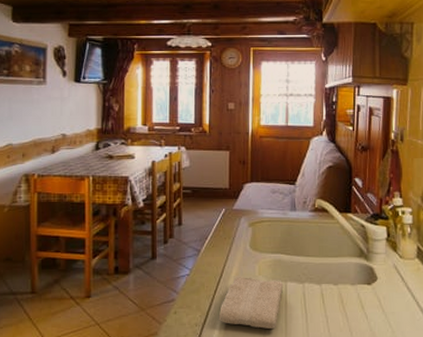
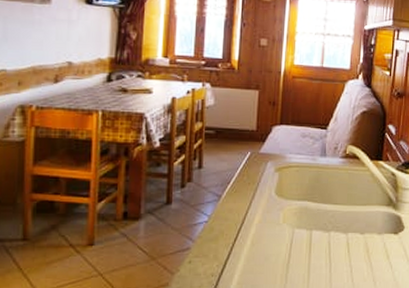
washcloth: present [218,277,284,329] -> none [237,225,309,279]

